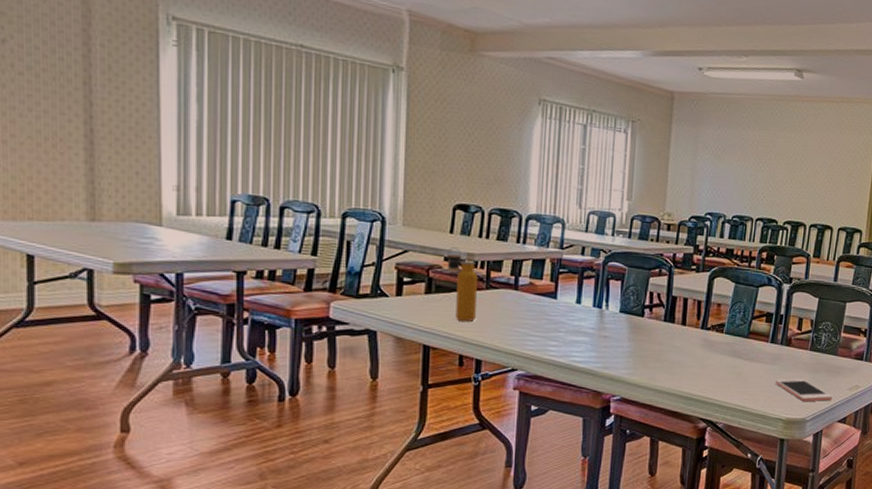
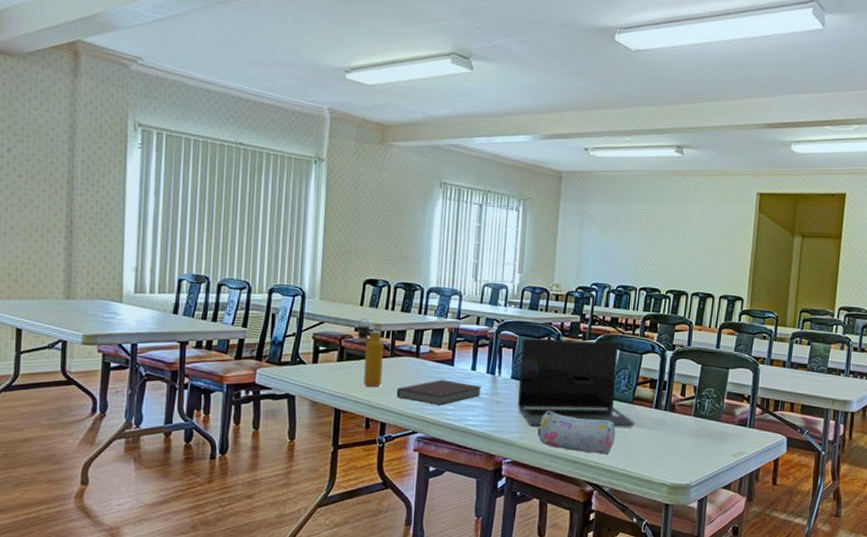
notebook: none [493,314,588,341] -> present [396,380,482,405]
laptop: none [627,269,751,362] -> present [518,338,635,427]
pencil case: none [648,346,730,390] -> present [537,411,615,455]
cell phone: present [775,379,833,401] -> none [659,444,717,467]

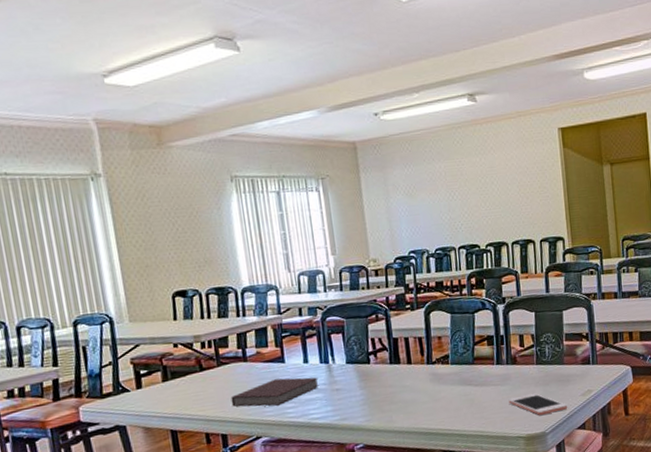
water bottle: present [357,318,383,387] -> none [175,332,213,401]
laptop: present [518,338,635,427] -> none [350,306,480,407]
pencil case: present [537,411,615,455] -> none [384,386,463,424]
cell phone: none [659,444,717,467] -> present [508,393,568,415]

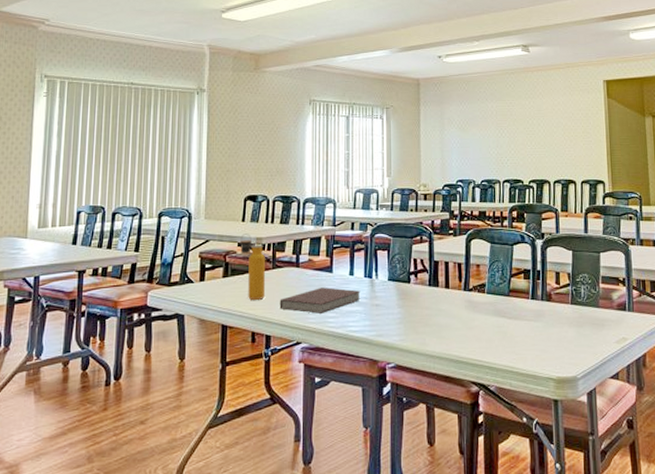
water bottle: none [175,332,213,401] -> present [240,233,265,300]
cell phone: present [508,393,568,415] -> none [541,334,601,358]

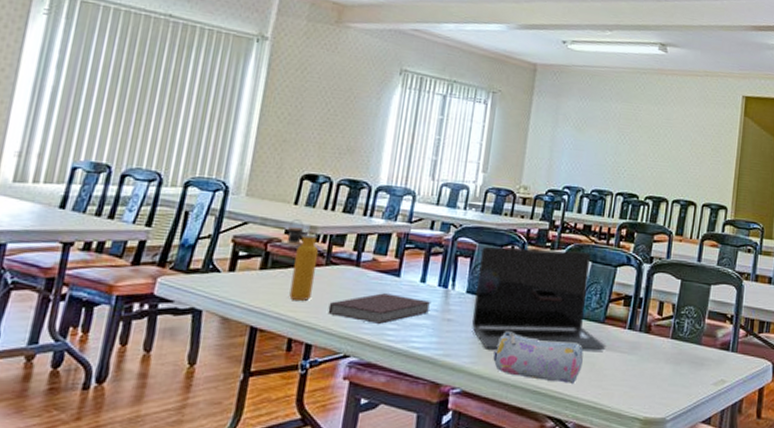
laptop: none [396,235,514,328] -> present [472,246,606,351]
pencil case: none [418,310,495,352] -> present [493,331,583,383]

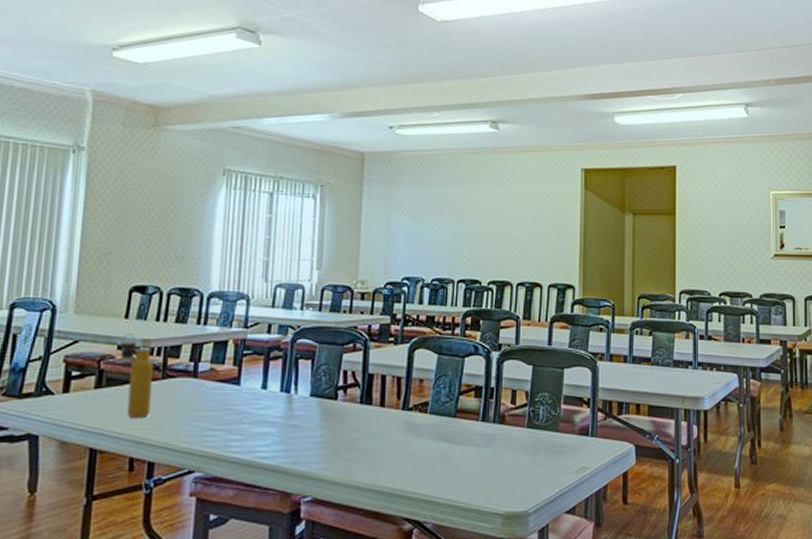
notebook: present [328,293,432,324] -> none [168,403,275,435]
laptop: present [472,246,606,351] -> none [319,345,460,453]
pencil case: present [493,331,583,383] -> none [343,433,437,482]

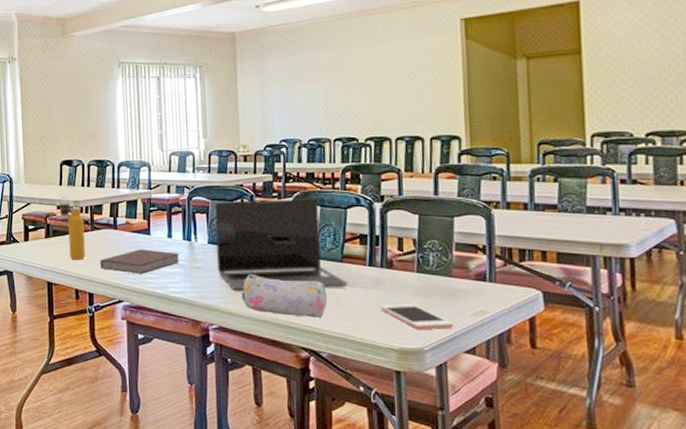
notebook: none [168,403,275,435] -> present [100,249,180,274]
laptop: none [319,345,460,453] -> present [215,198,349,291]
pencil case: none [343,433,437,482] -> present [242,274,327,318]
cell phone: none [489,463,558,490] -> present [380,304,454,329]

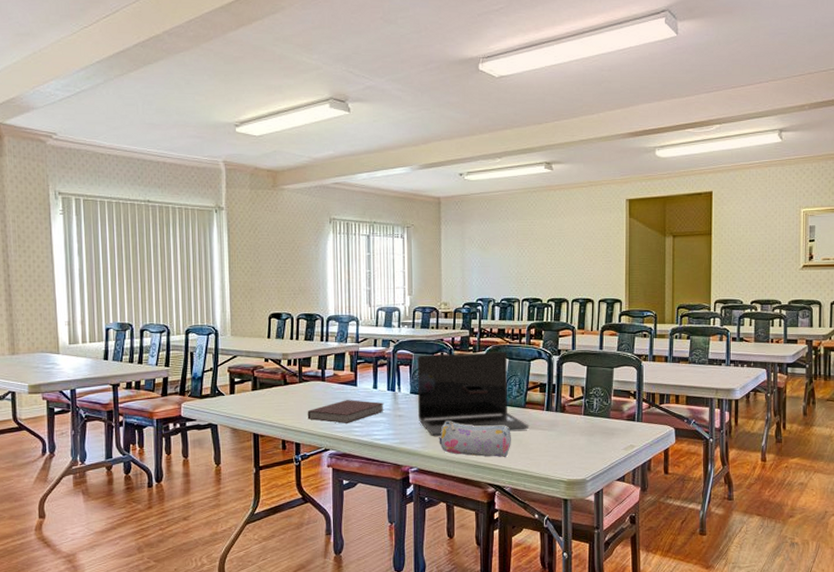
water bottle: present [59,197,85,259] -> none [267,350,293,411]
cell phone: present [380,304,454,329] -> none [554,442,610,463]

